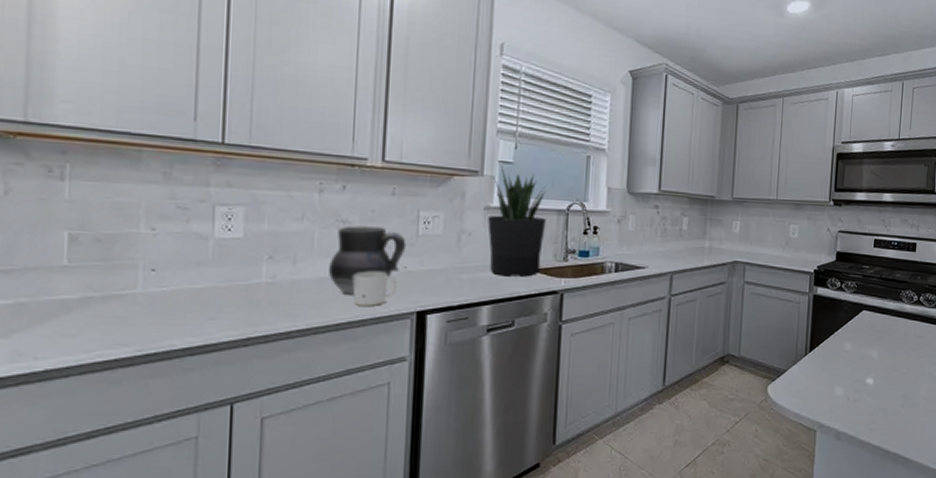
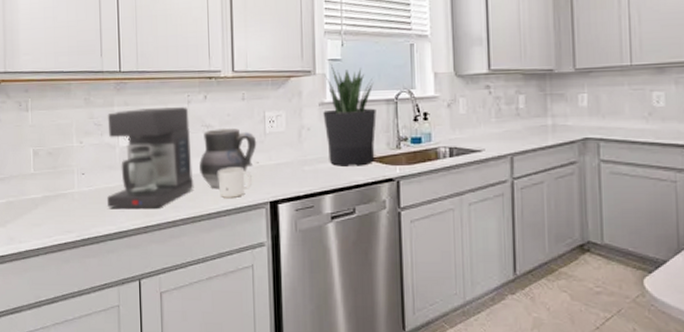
coffee maker: none [188,193,321,316] -> present [106,107,194,208]

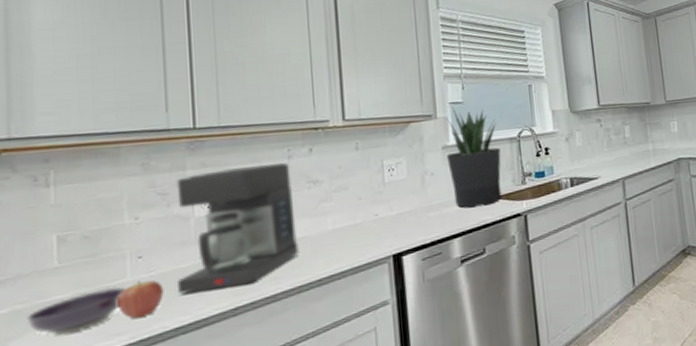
bowl: none [16,194,75,225] -> present [26,286,127,335]
fruit: none [68,193,98,221] -> present [116,279,164,319]
ceramic jug: present [199,128,257,188] -> none [305,181,375,250]
mug: present [218,168,252,198] -> none [329,222,371,259]

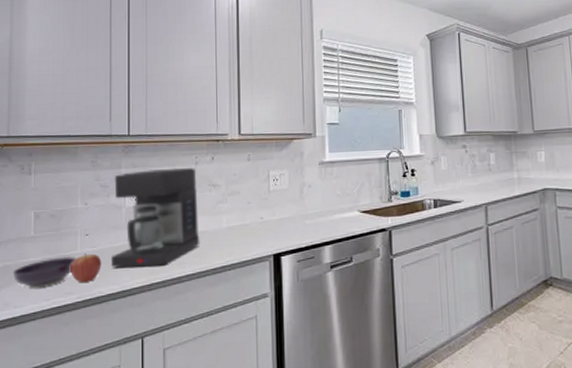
planter: present [446,108,502,208] -> none [323,128,371,219]

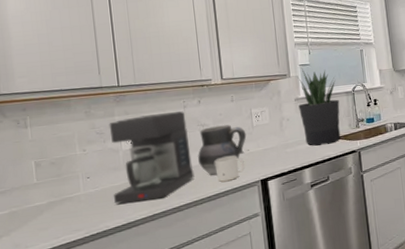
bowl: present [12,256,77,288] -> none [20,197,81,229]
fruit: present [69,253,102,282] -> none [75,193,106,220]
ceramic jug: none [206,187,262,244] -> present [198,125,247,175]
mug: none [223,223,256,253] -> present [214,156,245,182]
planter: none [323,128,371,219] -> present [297,69,341,146]

